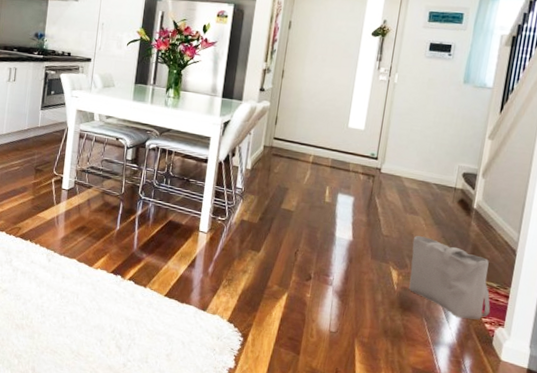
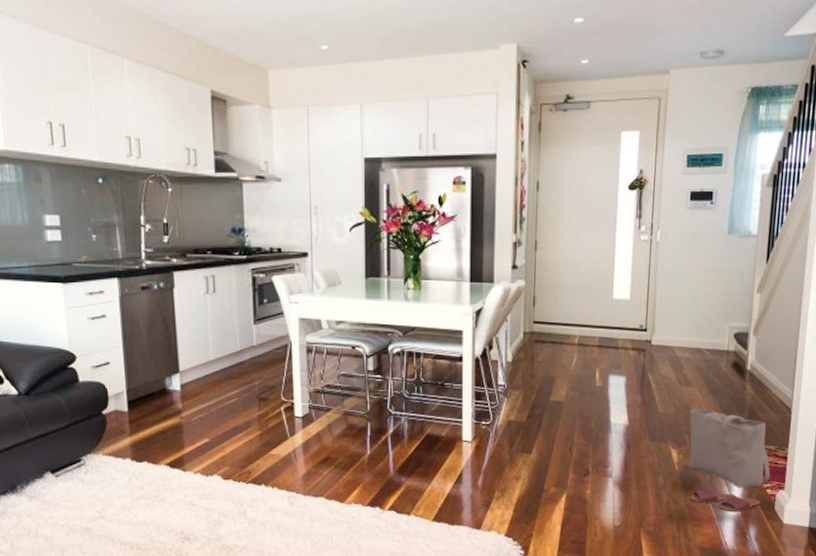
slippers: none [406,312,479,340] -> present [690,489,761,511]

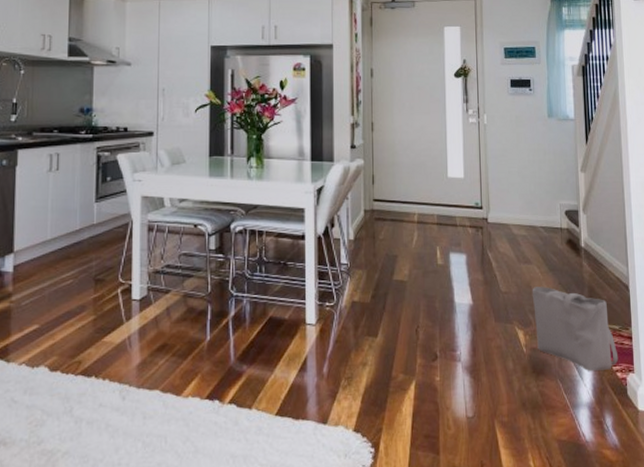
slippers: present [690,489,761,511] -> none [541,374,613,398]

